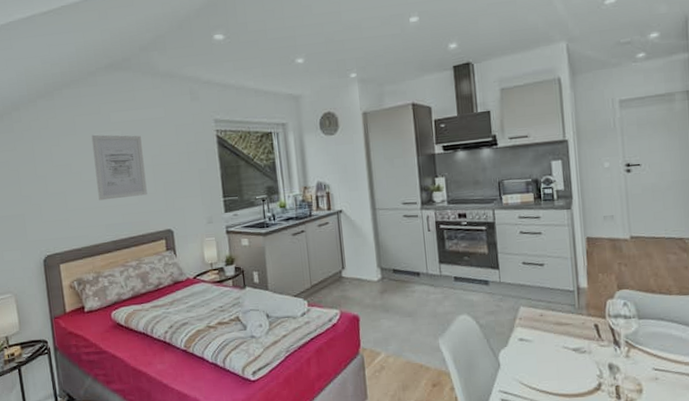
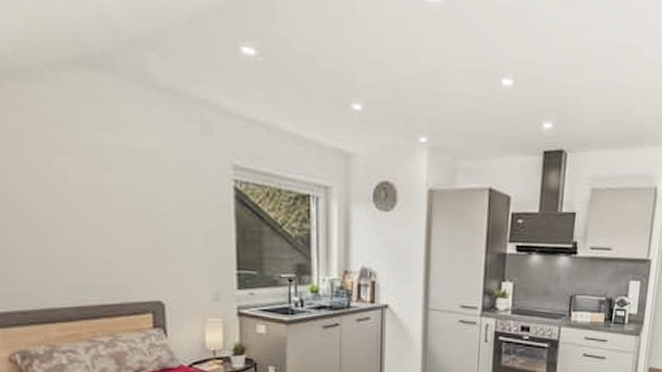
wall art: present [91,134,148,201] -> none [47,156,130,252]

